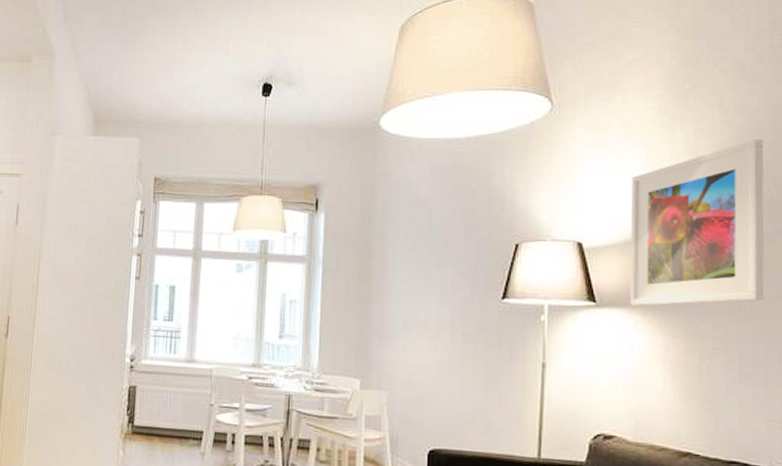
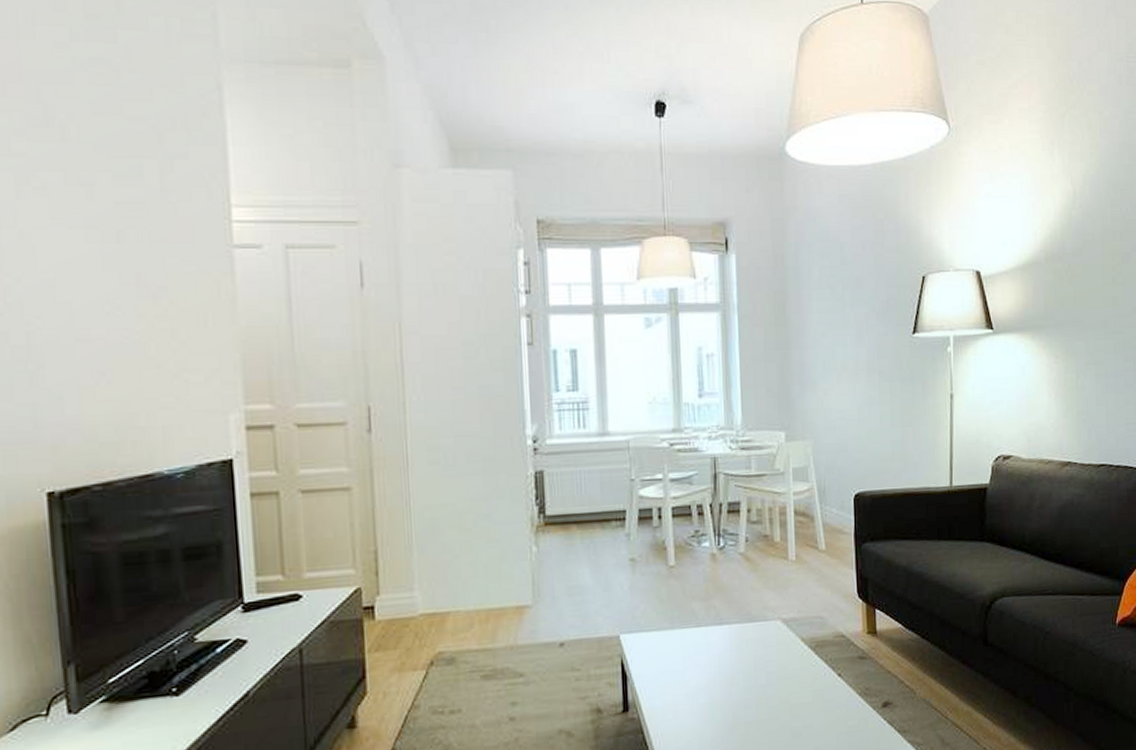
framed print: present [629,138,764,306] -> none [1019,161,1124,330]

